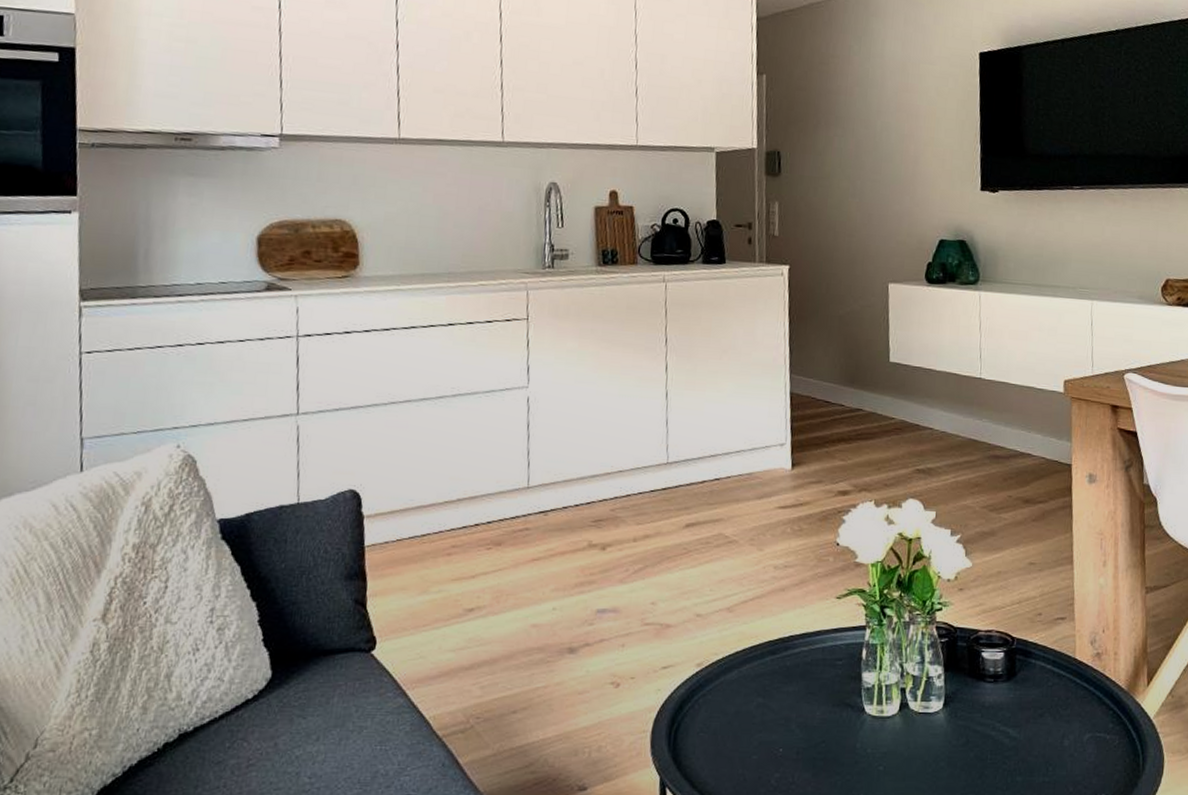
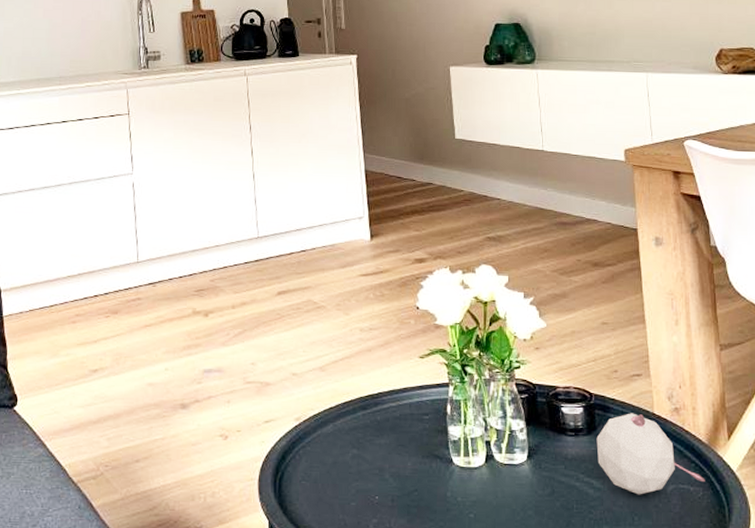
decorative ball: none [1015,658,1122,744] -> present [596,413,705,495]

